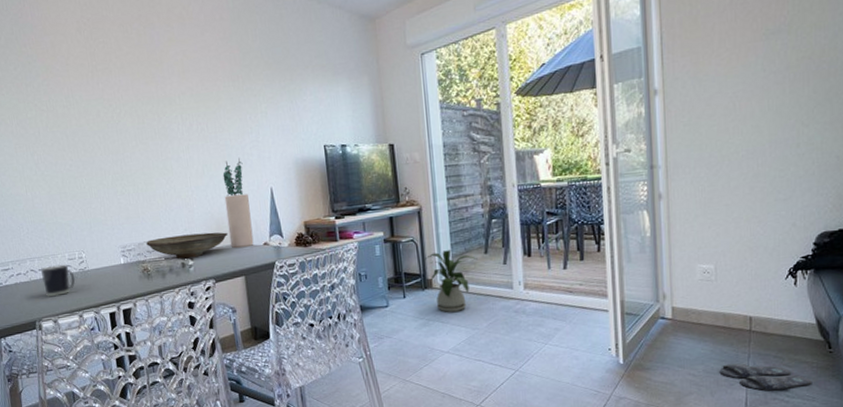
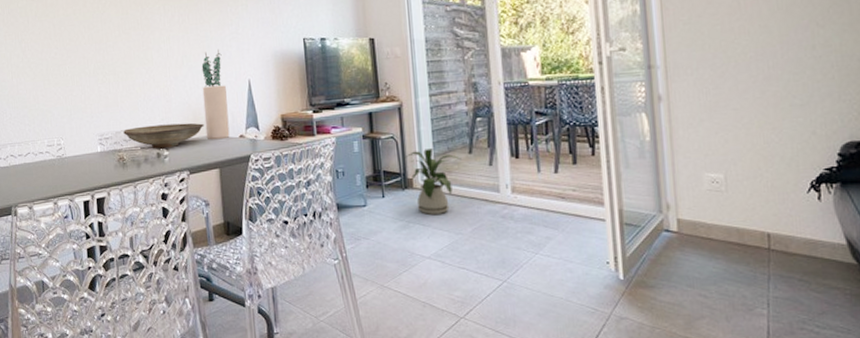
mug: present [40,263,76,297] -> none [19,149,53,183]
slippers: present [719,363,812,391] -> none [735,285,846,319]

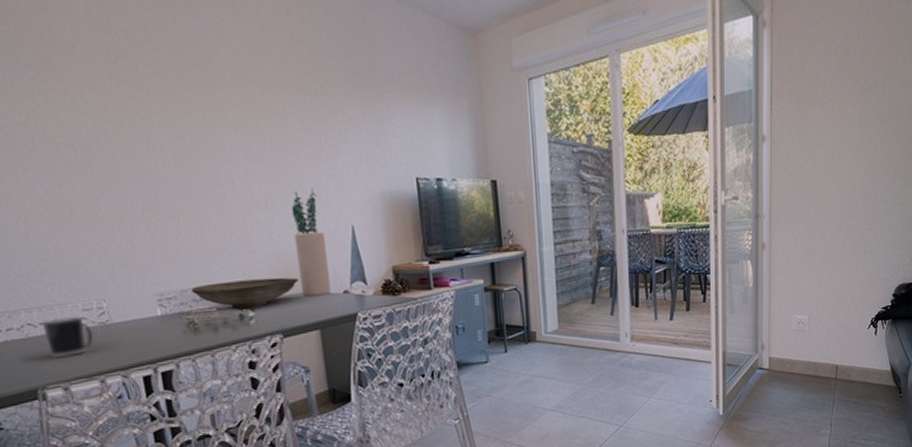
mug: none [19,149,53,183] -> present [41,315,94,358]
house plant: present [403,148,461,216] -> none [526,300,584,368]

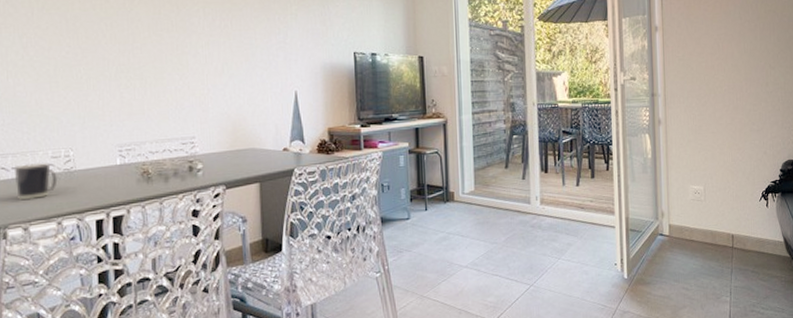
decorative bowl: present [191,277,299,310] -> none [149,134,244,162]
vase: present [291,188,332,298] -> none [244,58,273,153]

